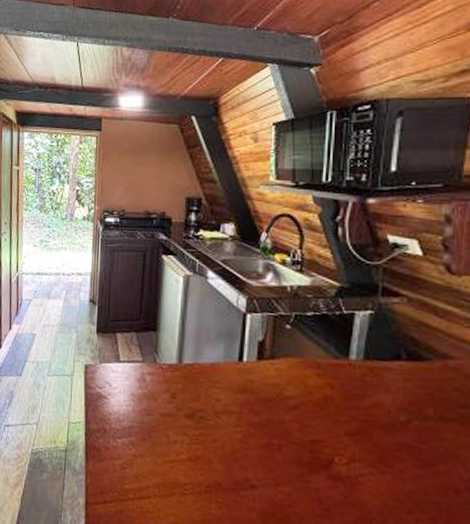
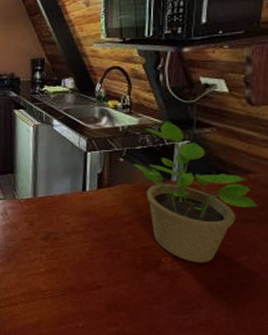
potted plant: none [302,284,459,470] -> present [133,121,258,263]

